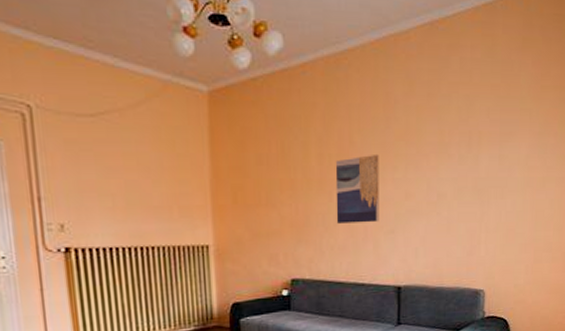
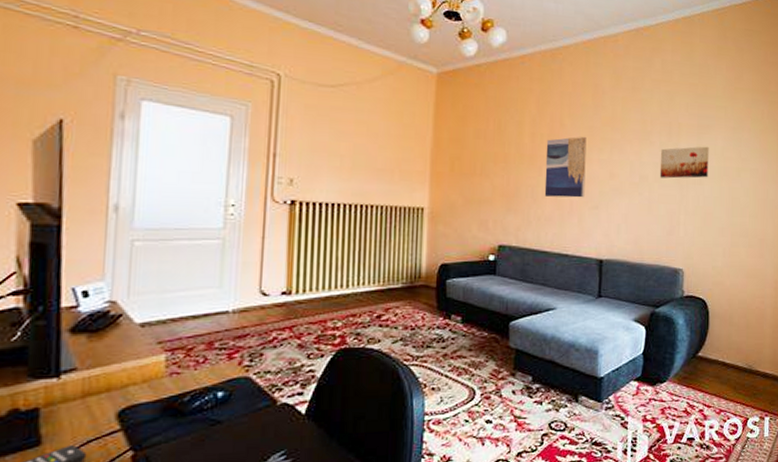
wall art: none [459,156,512,195] -> present [659,146,709,179]

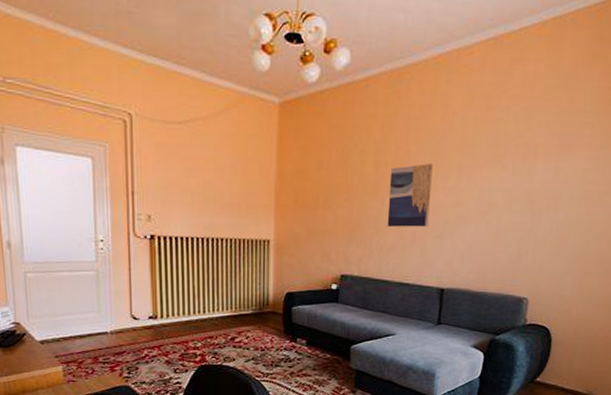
wall art: present [659,146,709,179] -> none [510,168,569,205]

